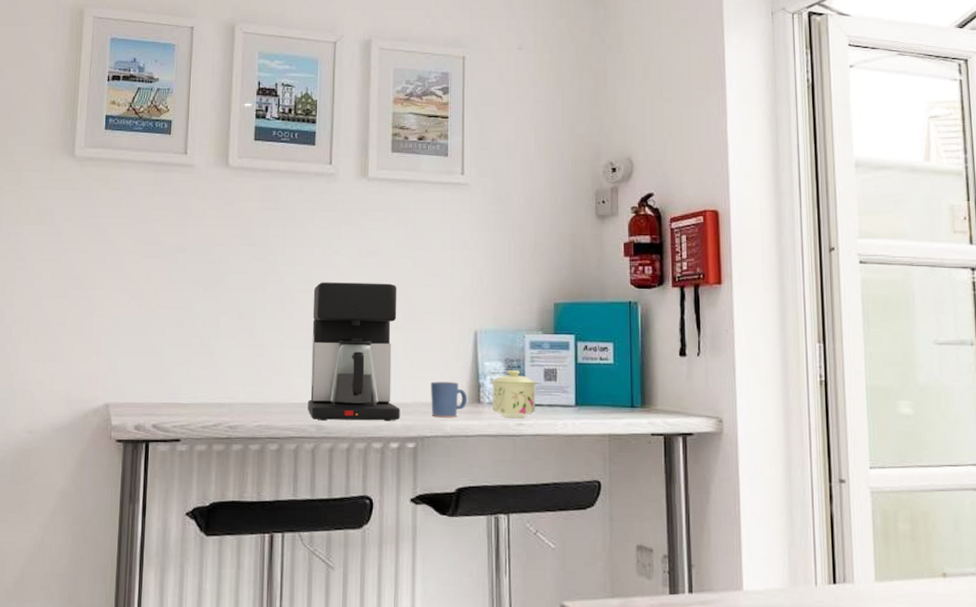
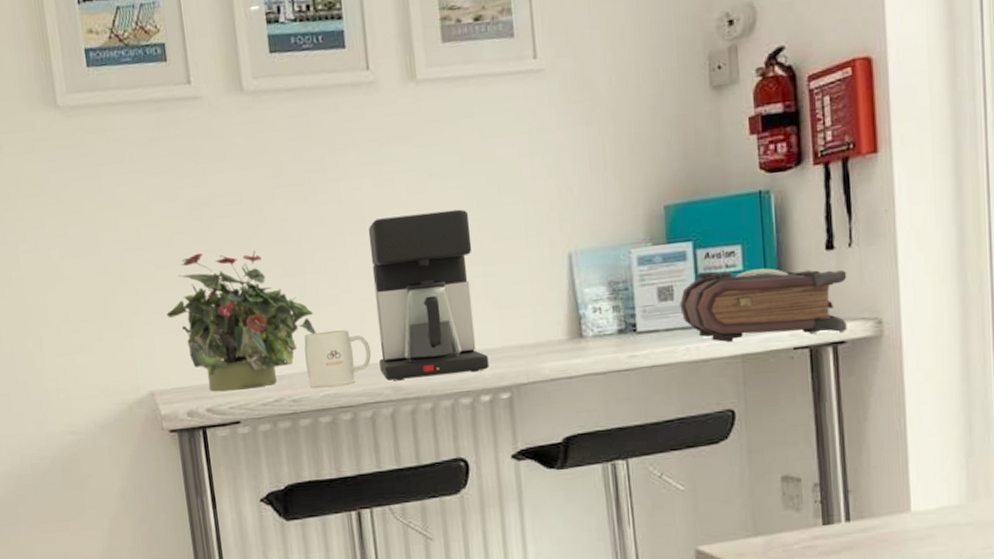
potted plant: none [133,290,258,412] -> present [166,250,316,392]
mug: none [245,370,302,420] -> present [304,330,372,389]
mug: present [430,382,468,418] -> none [520,317,568,361]
sugar bowl: present [490,370,536,418] -> none [592,293,650,350]
book: none [561,361,696,425] -> present [680,268,847,343]

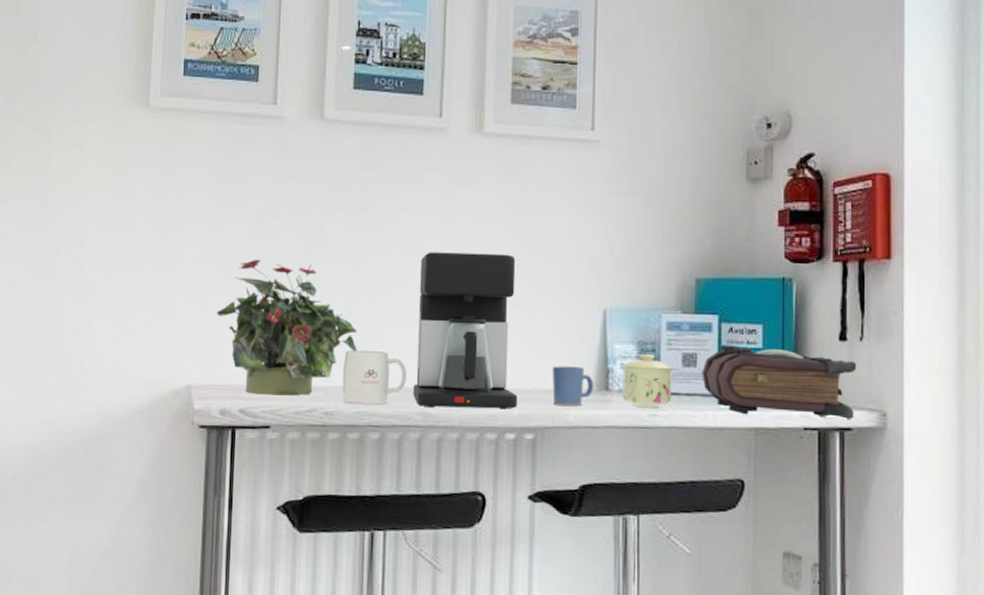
mug: none [520,317,568,361] -> present [552,366,594,407]
sugar bowl: none [592,293,650,350] -> present [620,354,673,408]

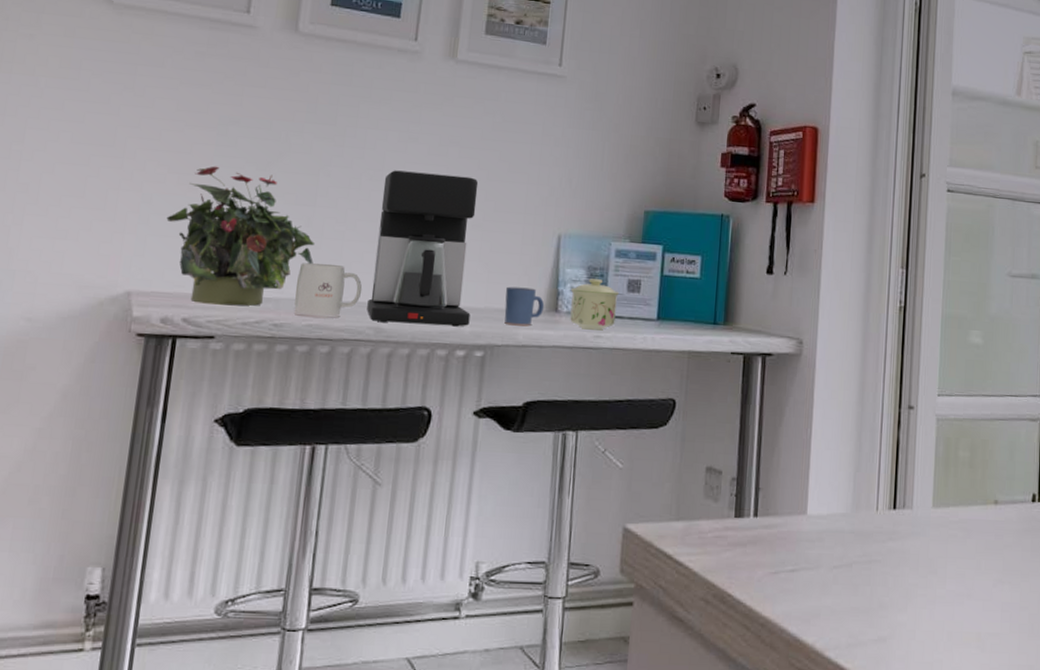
book: present [702,345,857,419] -> none [644,273,781,345]

